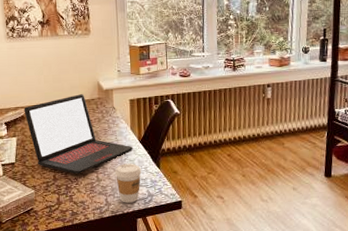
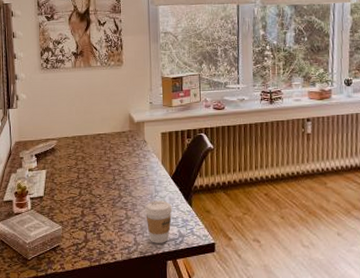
laptop: present [24,94,133,174] -> none [54,126,164,211]

